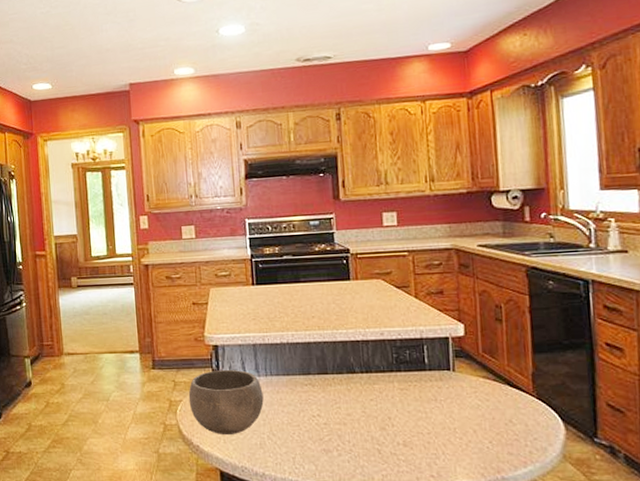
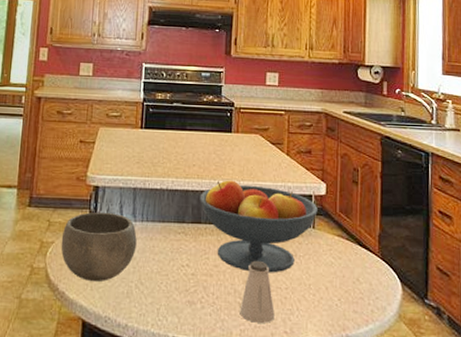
fruit bowl: none [323,328,457,419] -> present [199,180,318,273]
saltshaker: none [379,407,418,468] -> present [239,260,275,323]

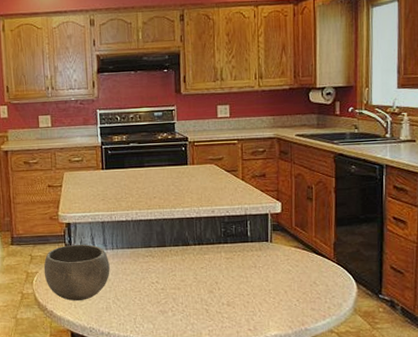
fruit bowl: present [199,180,318,273] -> none [162,207,274,283]
saltshaker: present [239,260,275,323] -> none [207,273,239,324]

